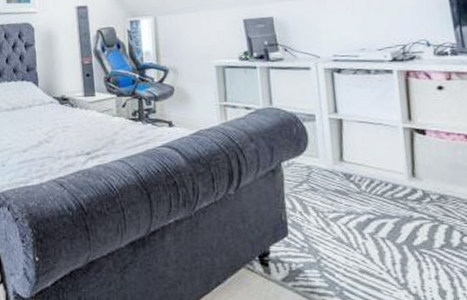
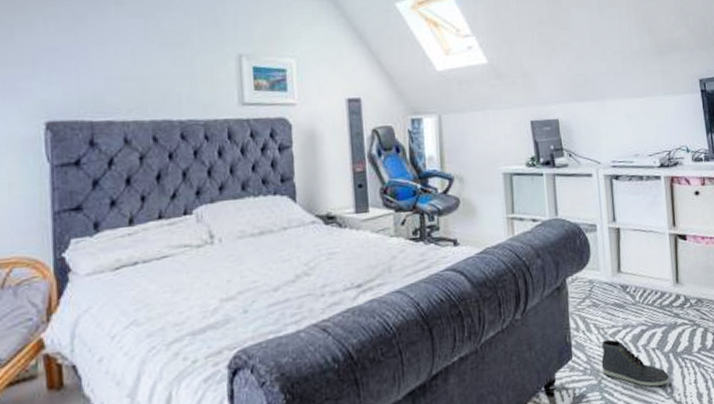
sneaker: none [320,223,404,275] -> present [601,339,670,387]

